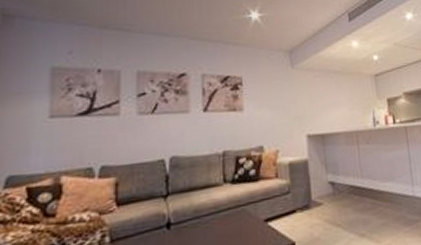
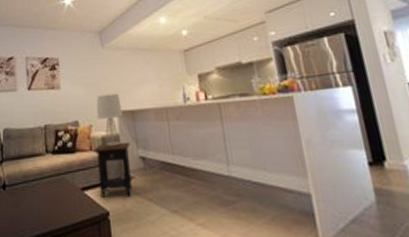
side table: none [280,166,321,228] -> present [93,141,133,198]
lamp: none [284,116,312,174] -> present [96,93,123,148]

